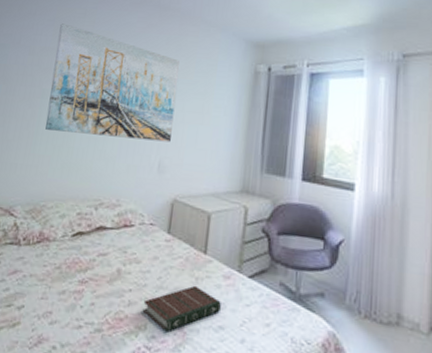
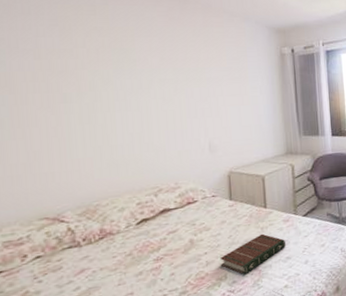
wall art: present [45,23,180,142] -> none [67,22,216,133]

